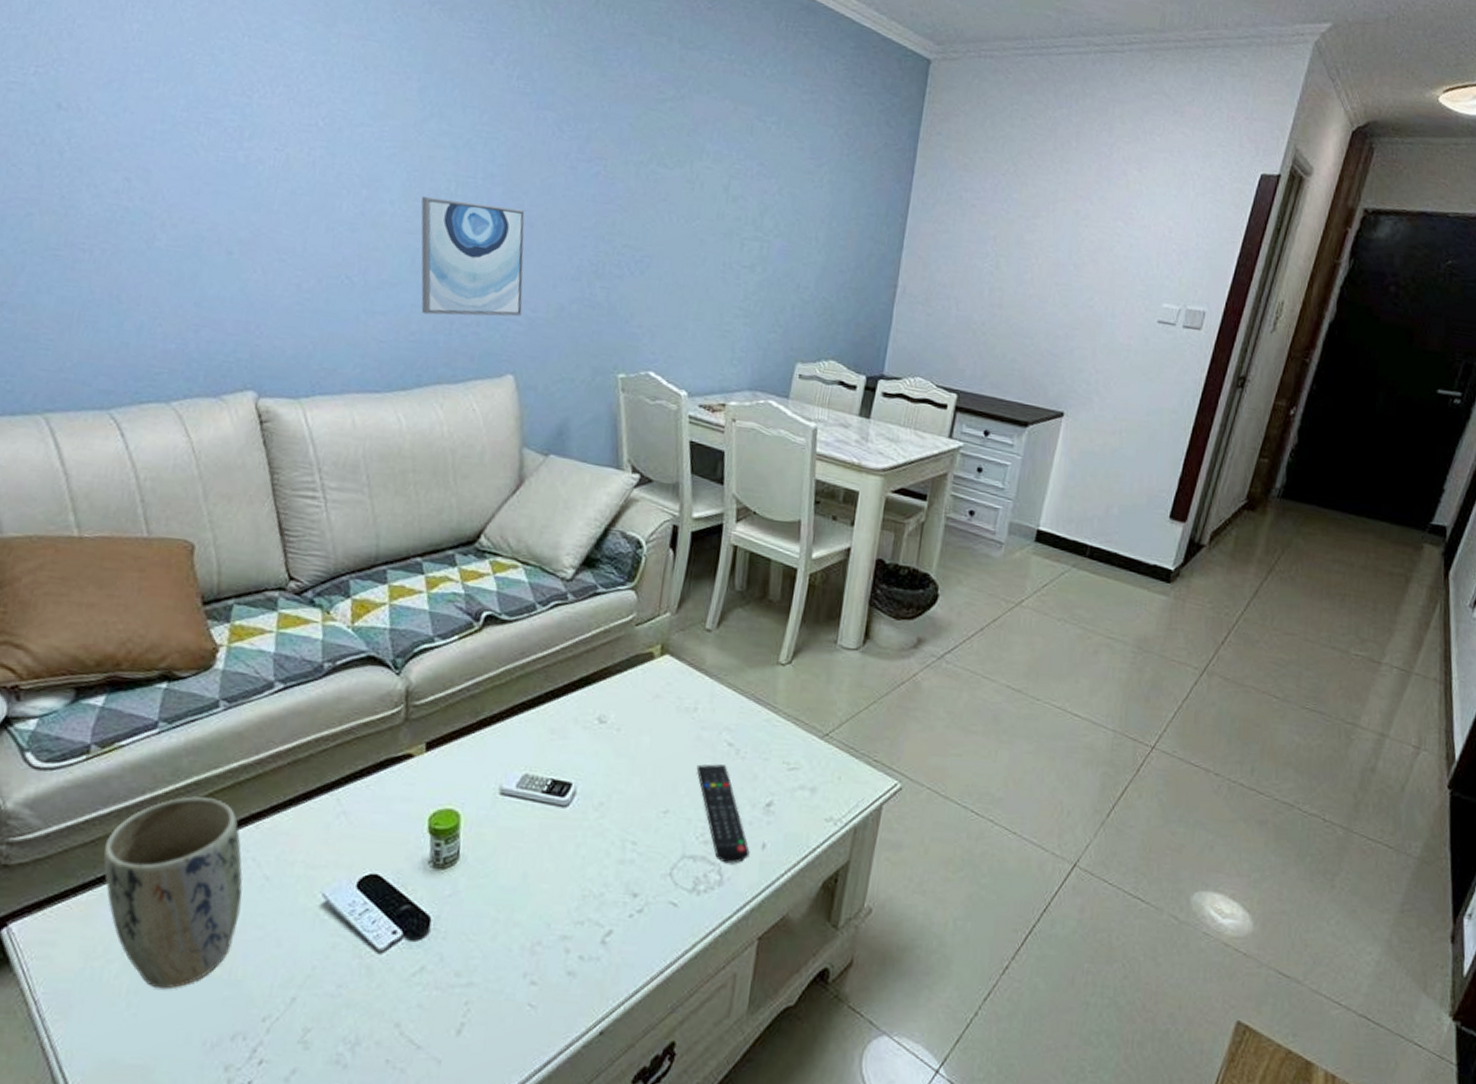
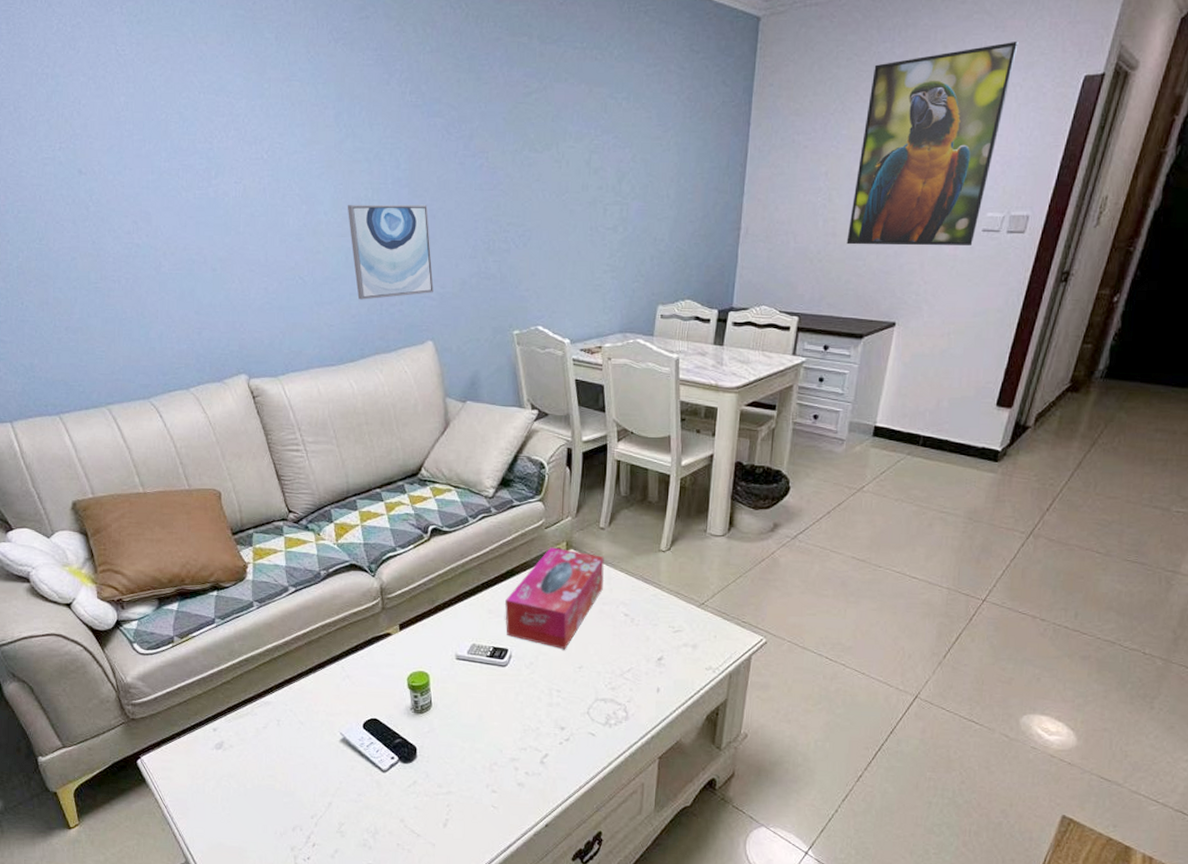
plant pot: present [103,796,243,989] -> none [193,669,287,798]
tissue box: none [571,650,708,787] -> present [504,547,604,650]
remote control: present [696,764,750,864] -> none [601,630,648,704]
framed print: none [1014,128,1196,336] -> present [846,41,1018,246]

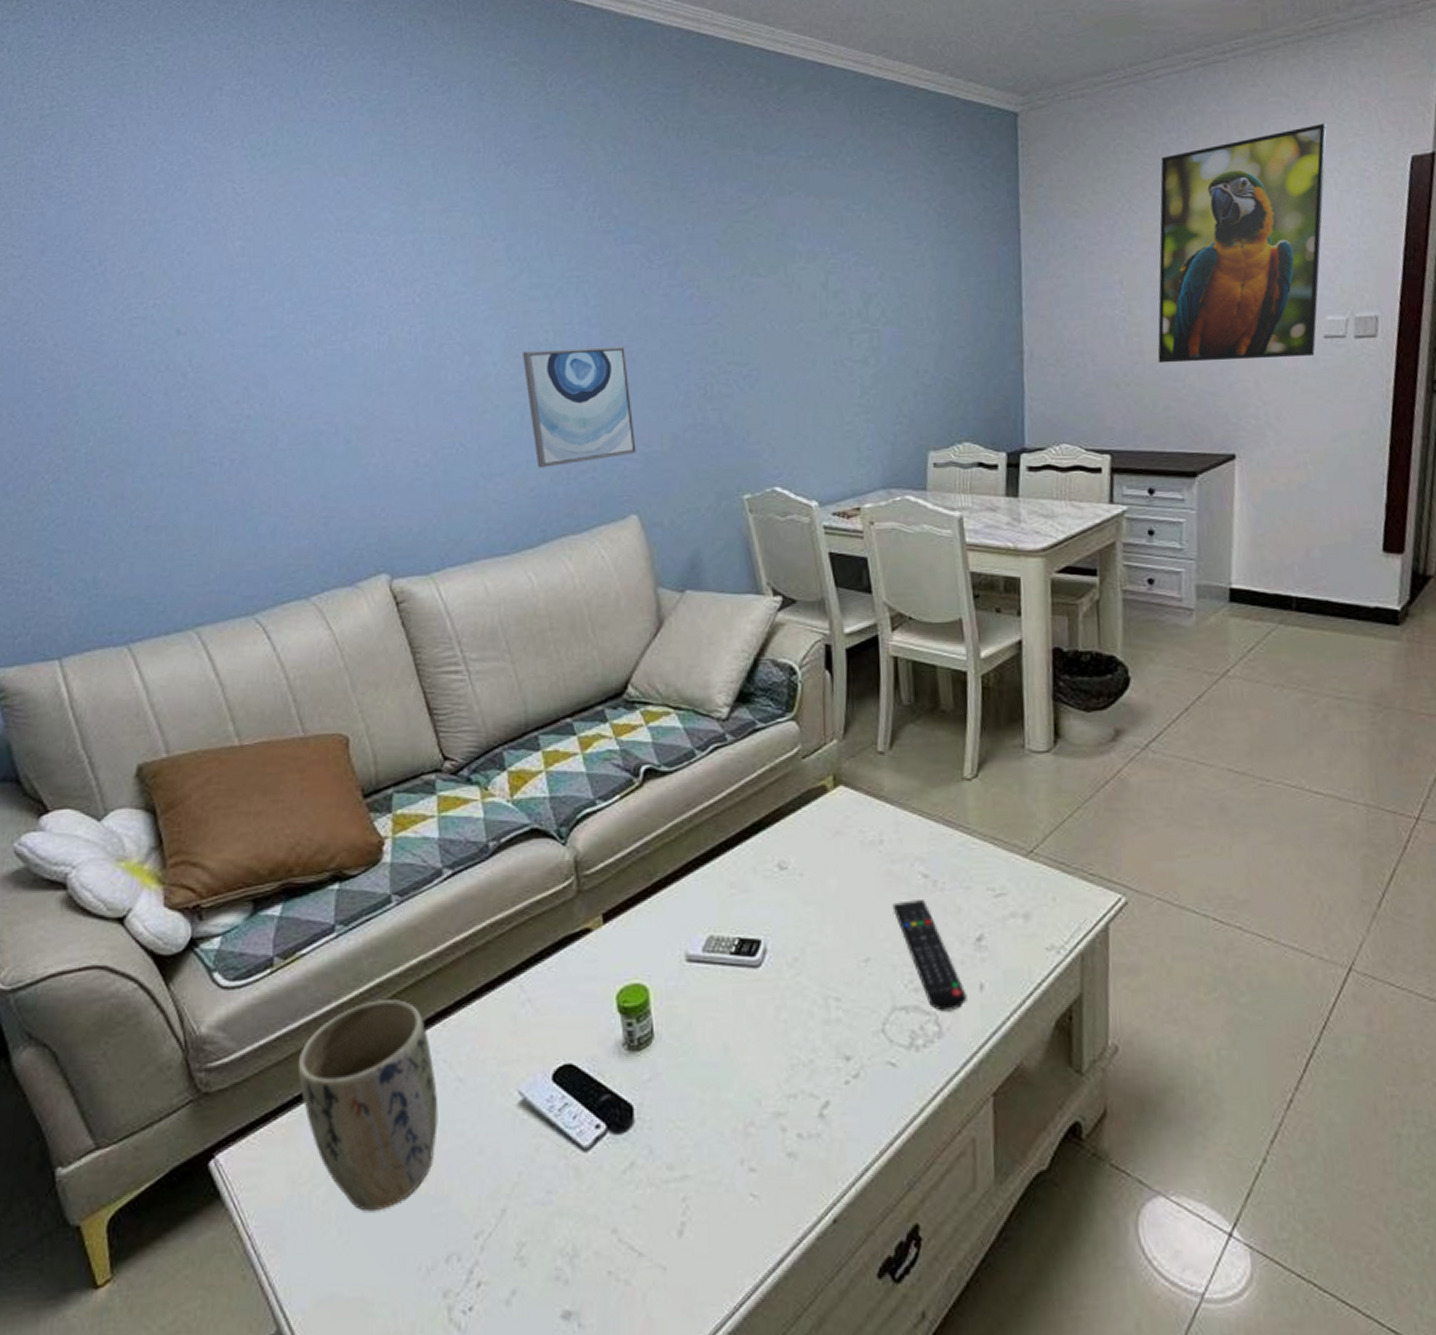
plant pot: none [193,669,287,798] -> present [297,1000,439,1212]
tissue box: present [504,547,604,650] -> none [752,784,889,935]
remote control: none [601,630,648,704] -> present [892,900,967,1012]

